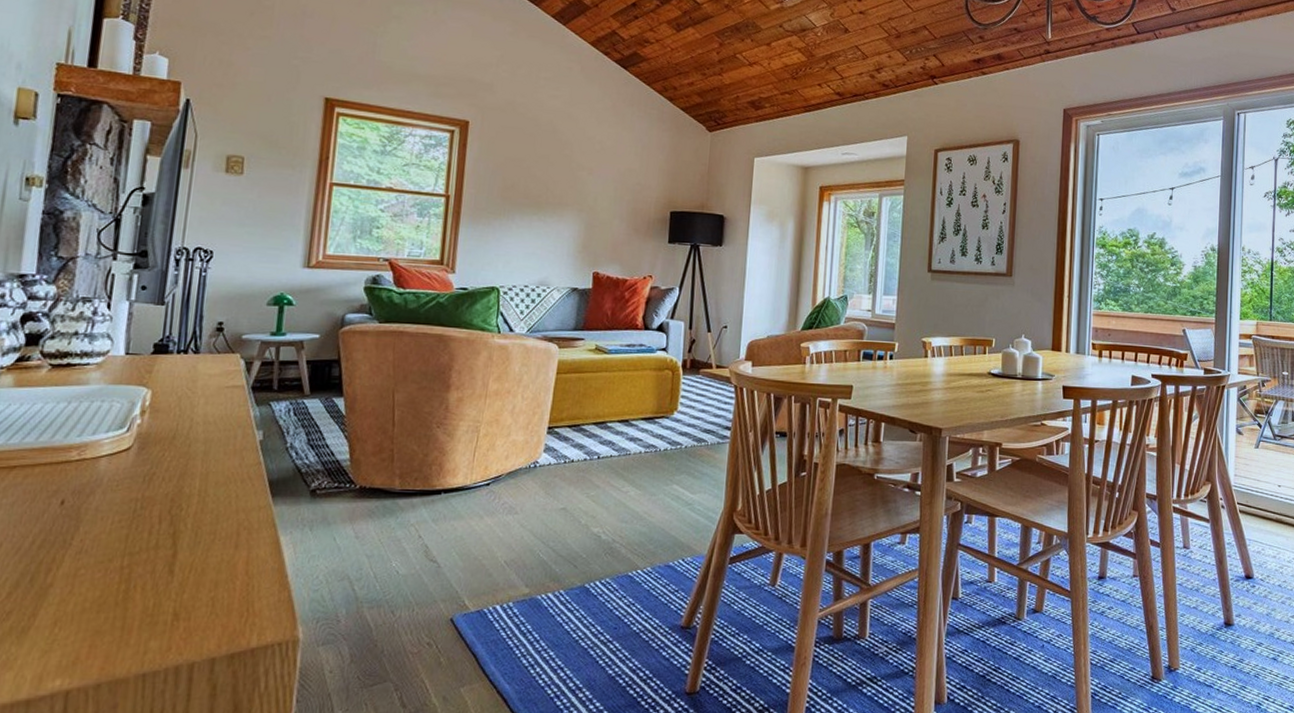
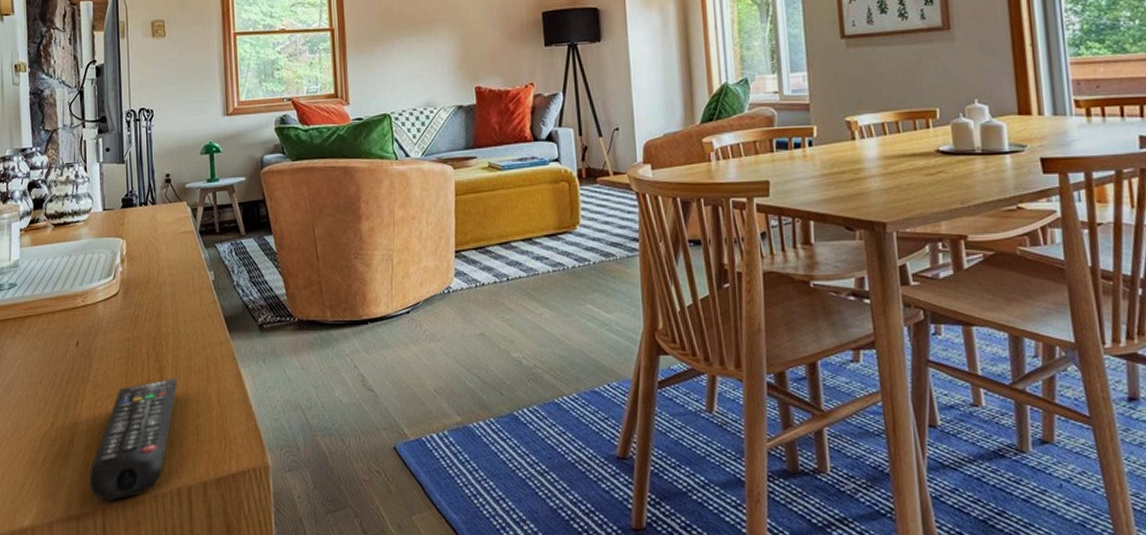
remote control: none [51,544,195,682] -> present [89,378,177,500]

